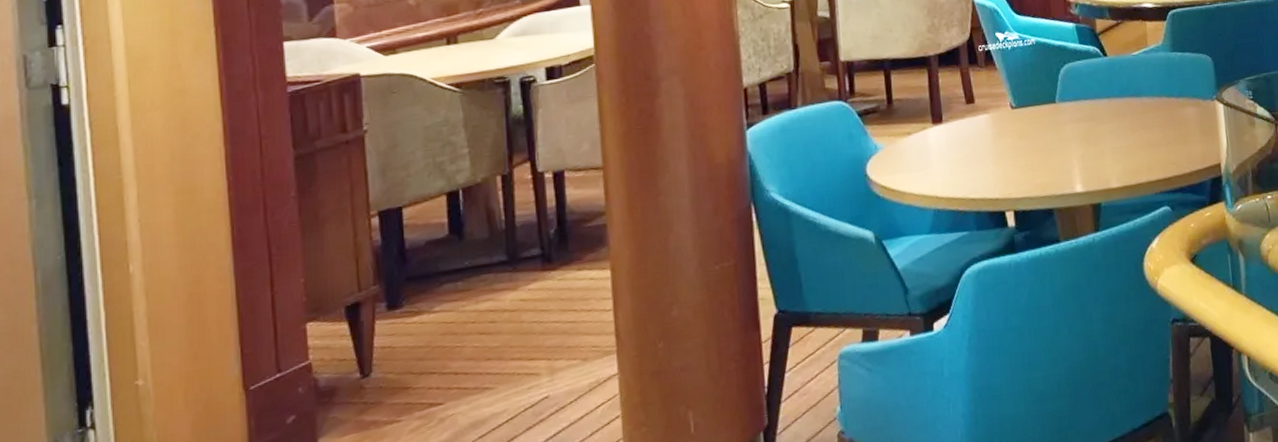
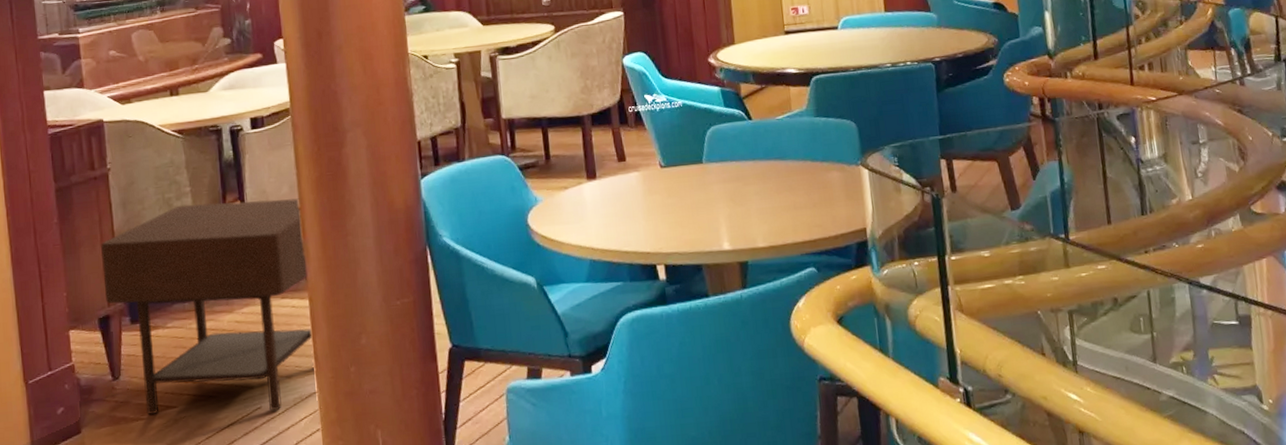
side table: none [351,156,614,415] -> present [101,198,313,414]

